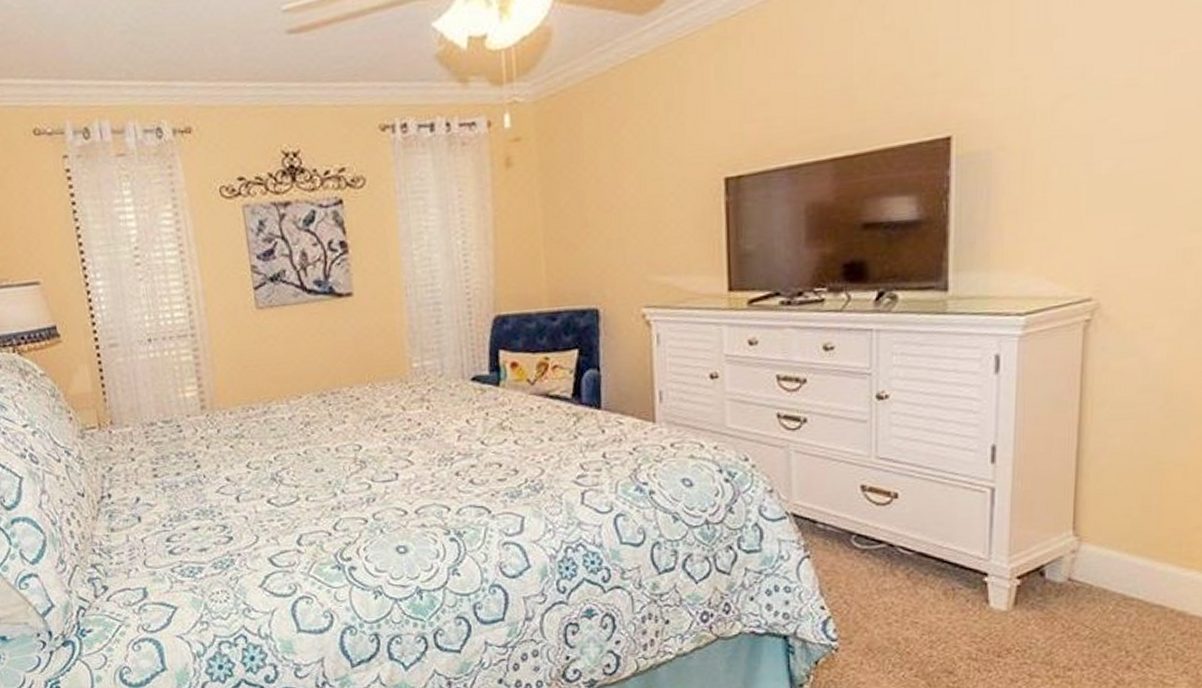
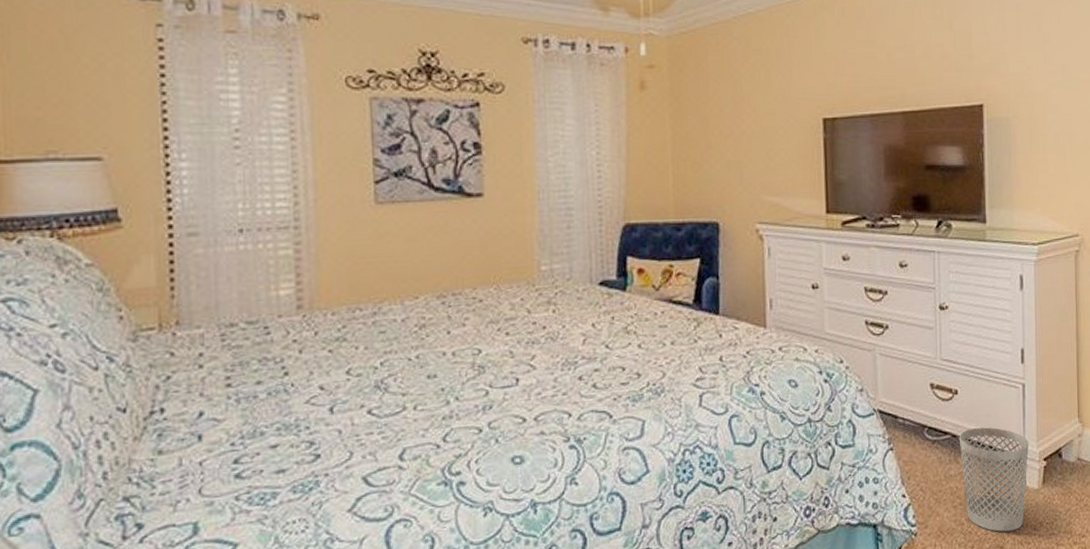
wastebasket: none [897,536,996,656] -> present [959,427,1029,532]

